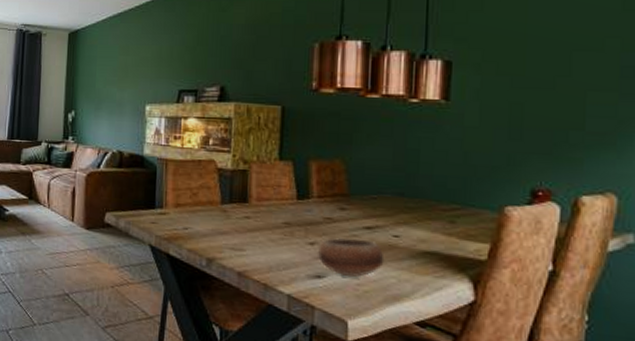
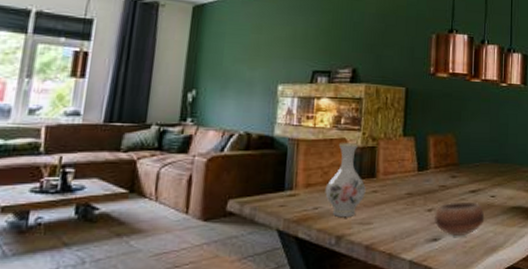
vase: none [194,164,238,241] -> present [325,143,366,218]

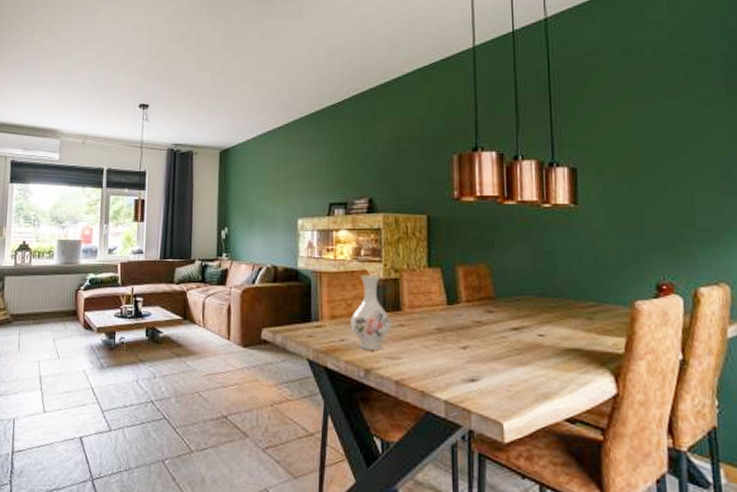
bowl: present [435,201,485,237] -> none [470,339,532,379]

